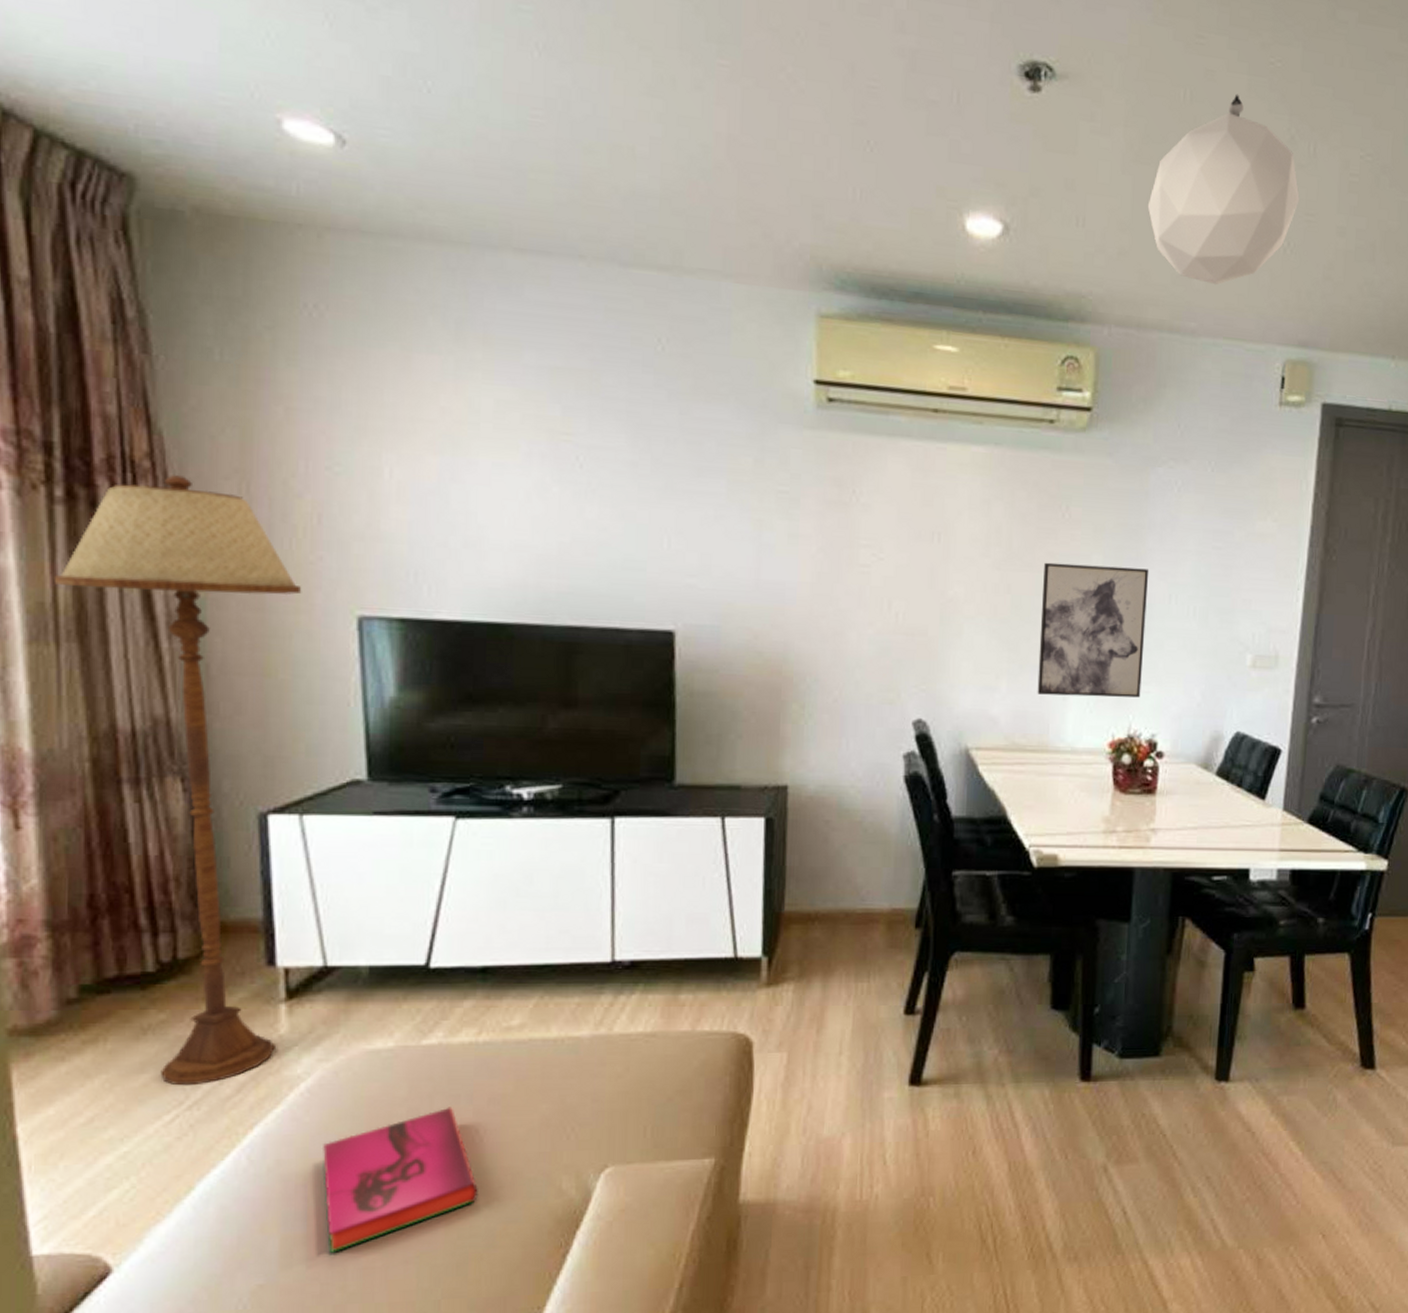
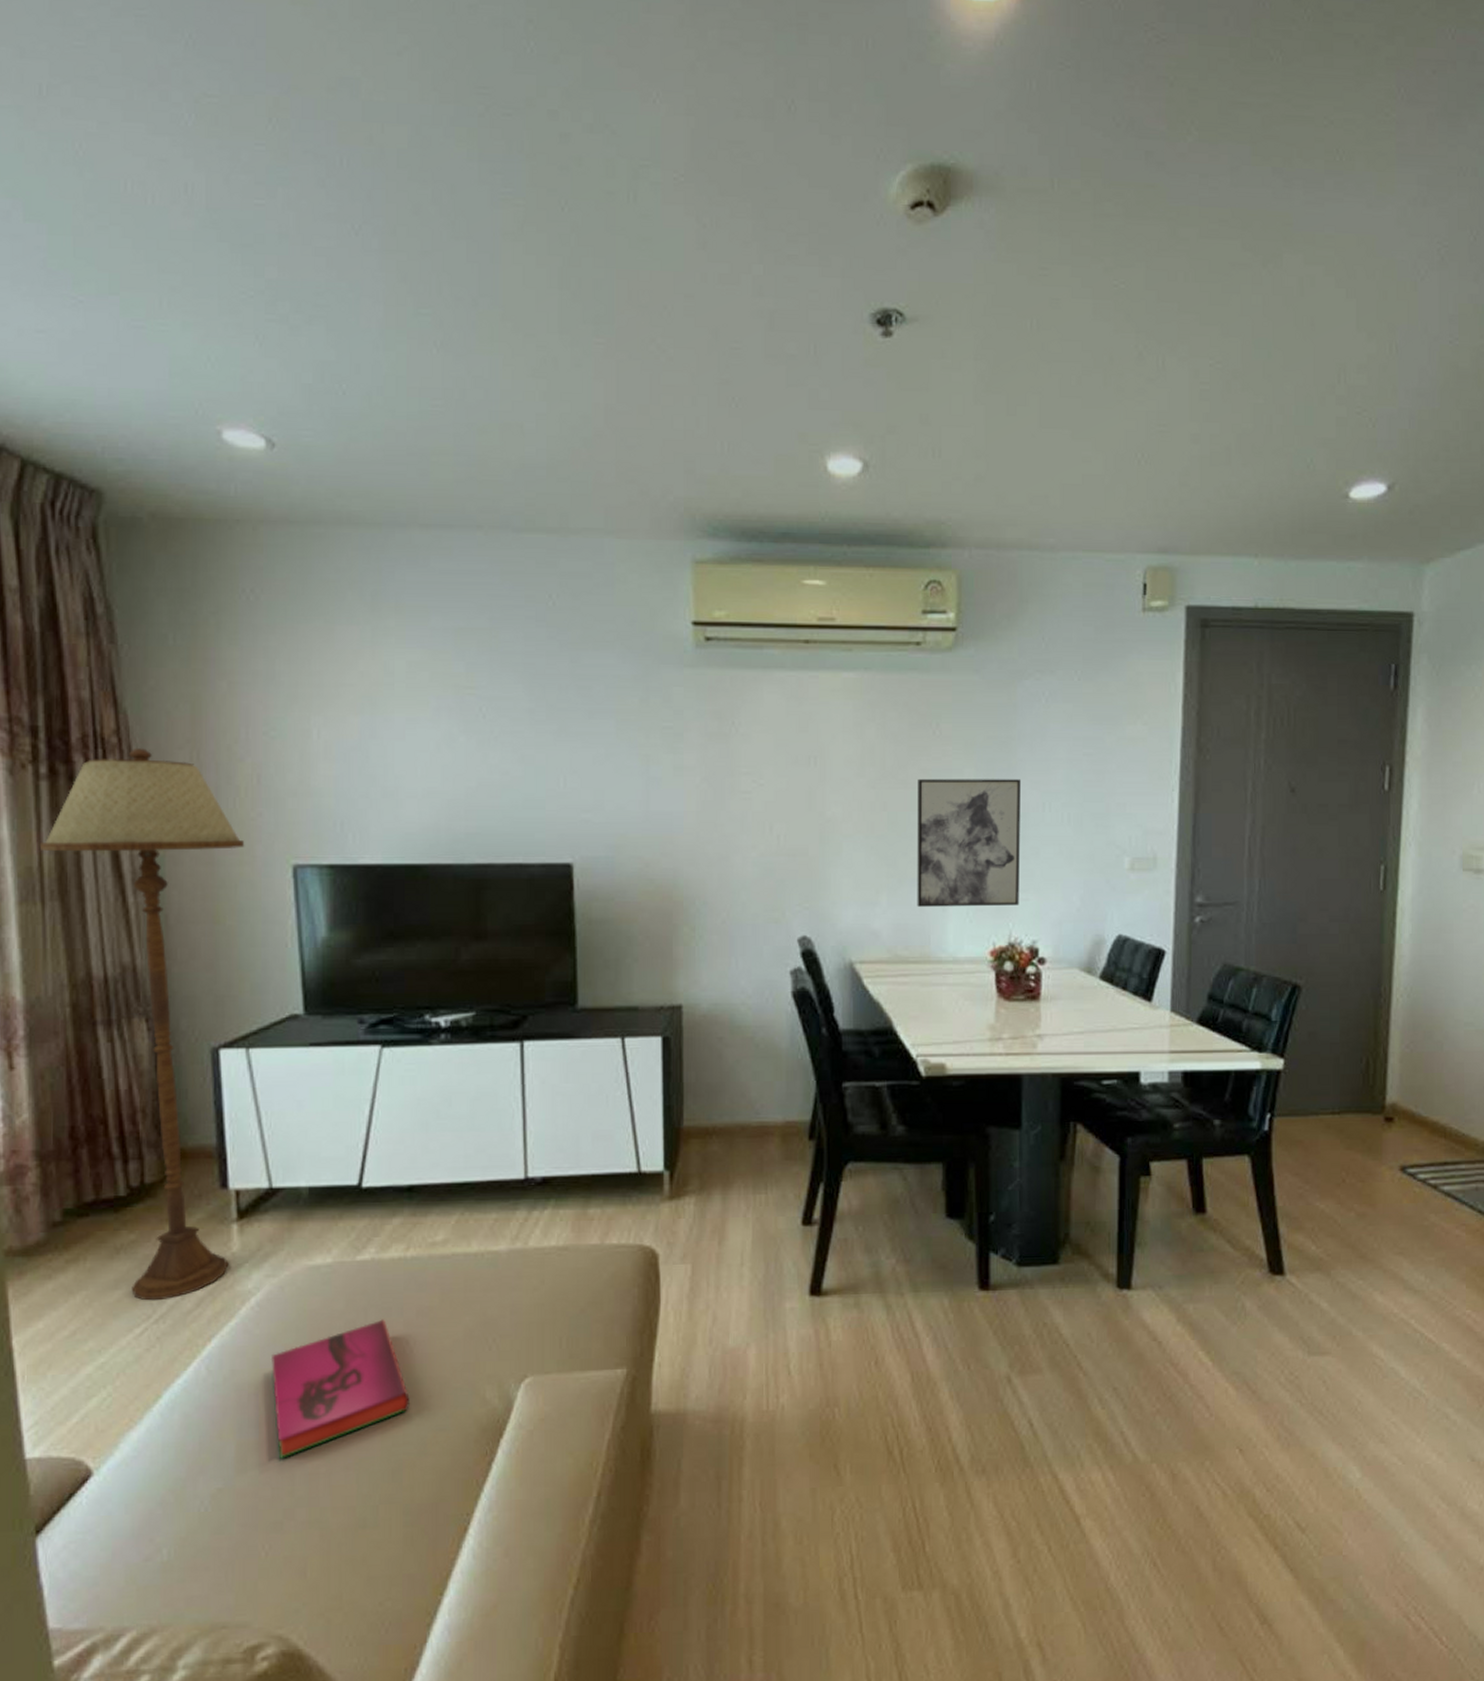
pendant lamp: present [1147,93,1300,285] -> none [1000,318,1151,500]

